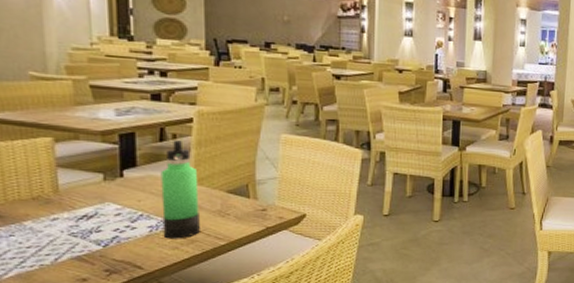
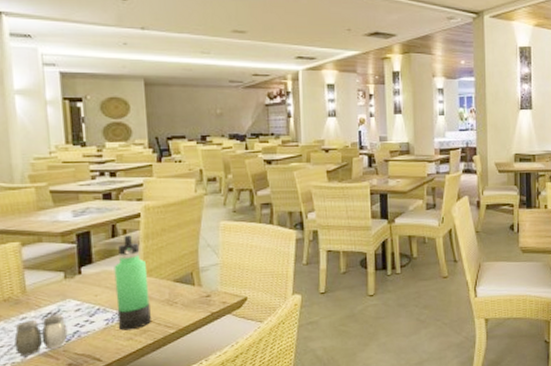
salt and pepper shaker: none [43,217,106,259] -> present [14,313,68,356]

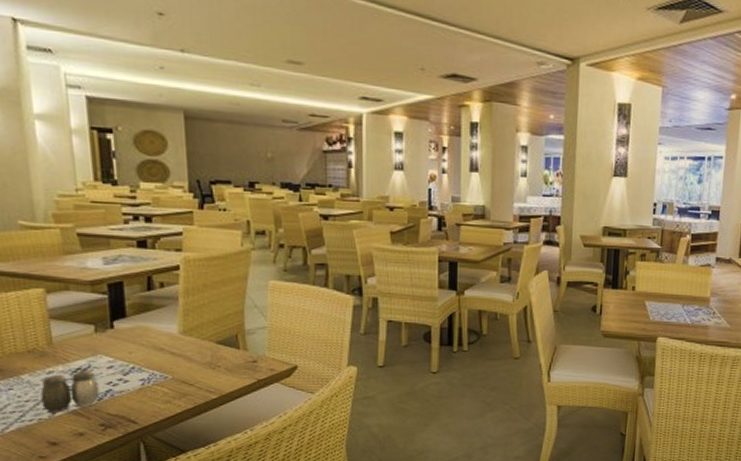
thermos bottle: present [114,235,151,331] -> none [150,289,191,393]

